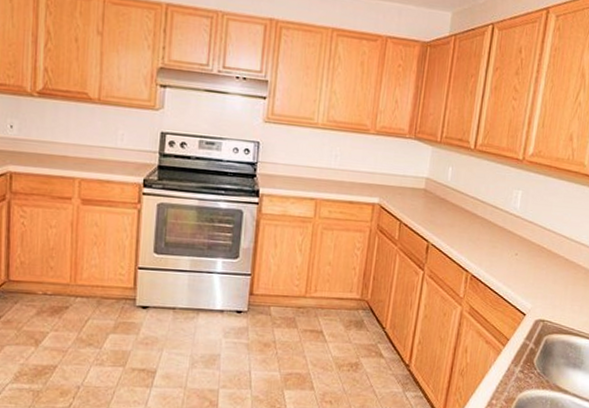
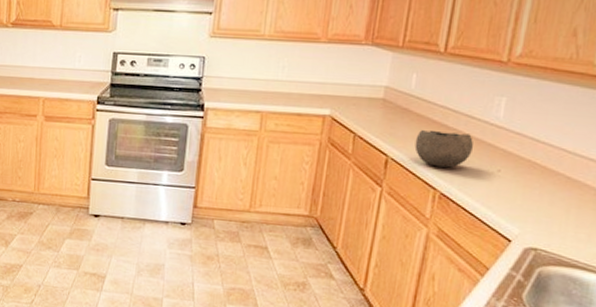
bowl: none [451,218,497,252] -> present [414,130,473,168]

